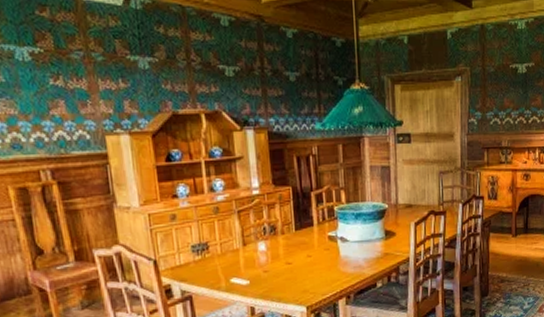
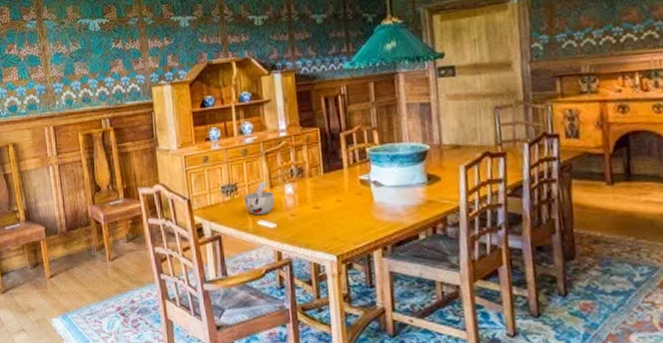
cup: none [216,239,248,274] -> present [244,181,275,216]

